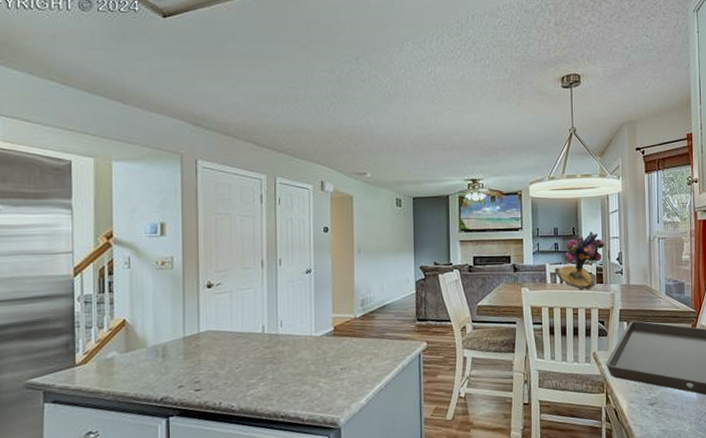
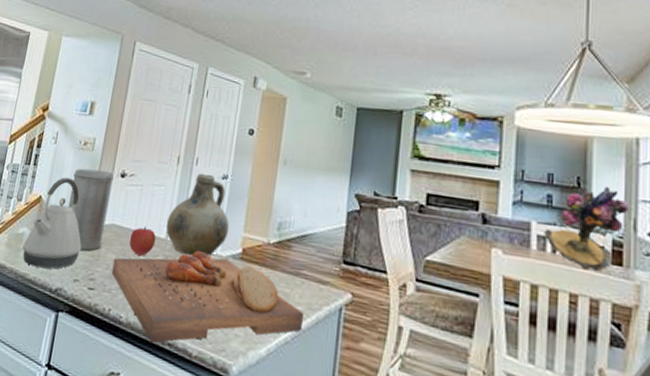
kettle: none [115,297,181,385] -> present [22,177,82,269]
canister: none [156,285,200,361] -> present [68,168,114,252]
cutting board: none [215,336,392,420] -> present [111,250,303,343]
fruit: none [227,326,253,352] -> present [129,226,156,256]
ceramic jug: none [260,271,320,342] -> present [166,173,230,255]

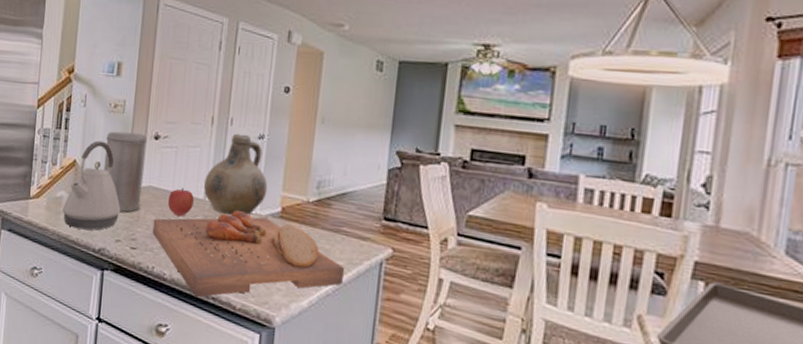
bouquet: present [544,187,630,272] -> none [592,138,685,223]

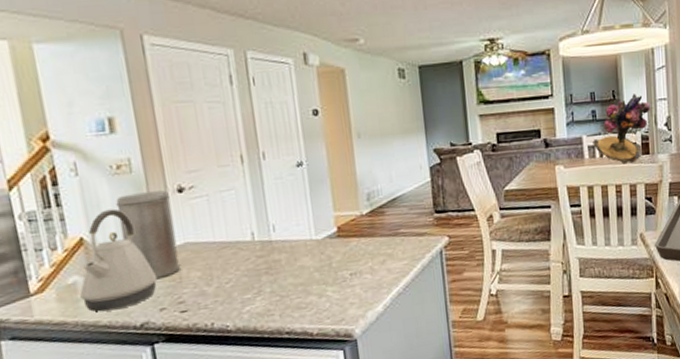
cutting board: present [152,210,344,298] -> none [200,241,411,338]
fruit: present [167,187,194,216] -> none [210,234,242,265]
ceramic jug: present [203,133,268,215] -> none [247,165,319,250]
bouquet: none [592,138,685,223] -> present [593,94,651,164]

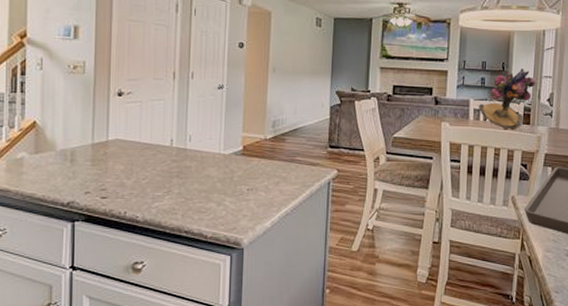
kettle: present [80,208,158,312] -> none [24,101,88,187]
canister: present [116,190,180,280] -> none [67,91,110,167]

